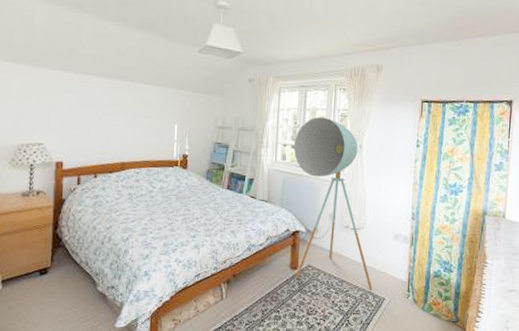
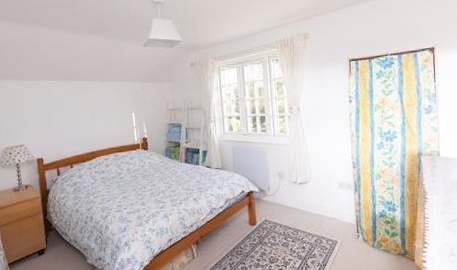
floor lamp: present [294,116,373,291] -> none [238,87,325,236]

